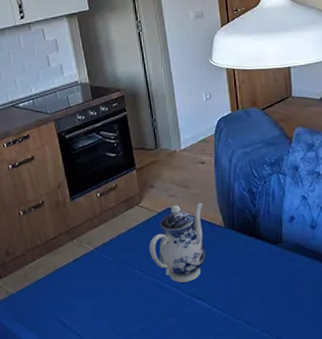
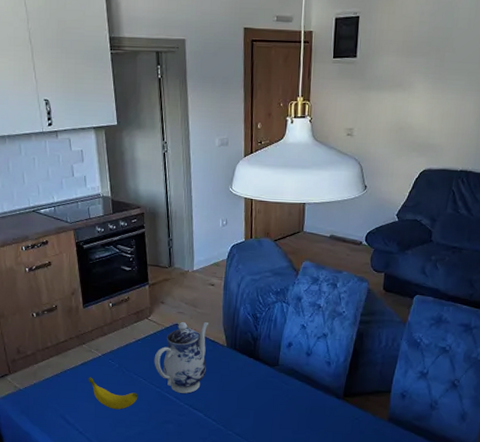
banana: none [81,274,136,307] -> present [88,377,138,410]

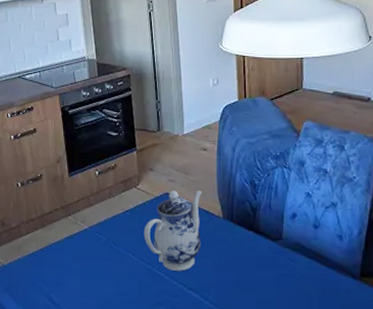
banana: present [88,377,138,410] -> none [74,252,127,289]

